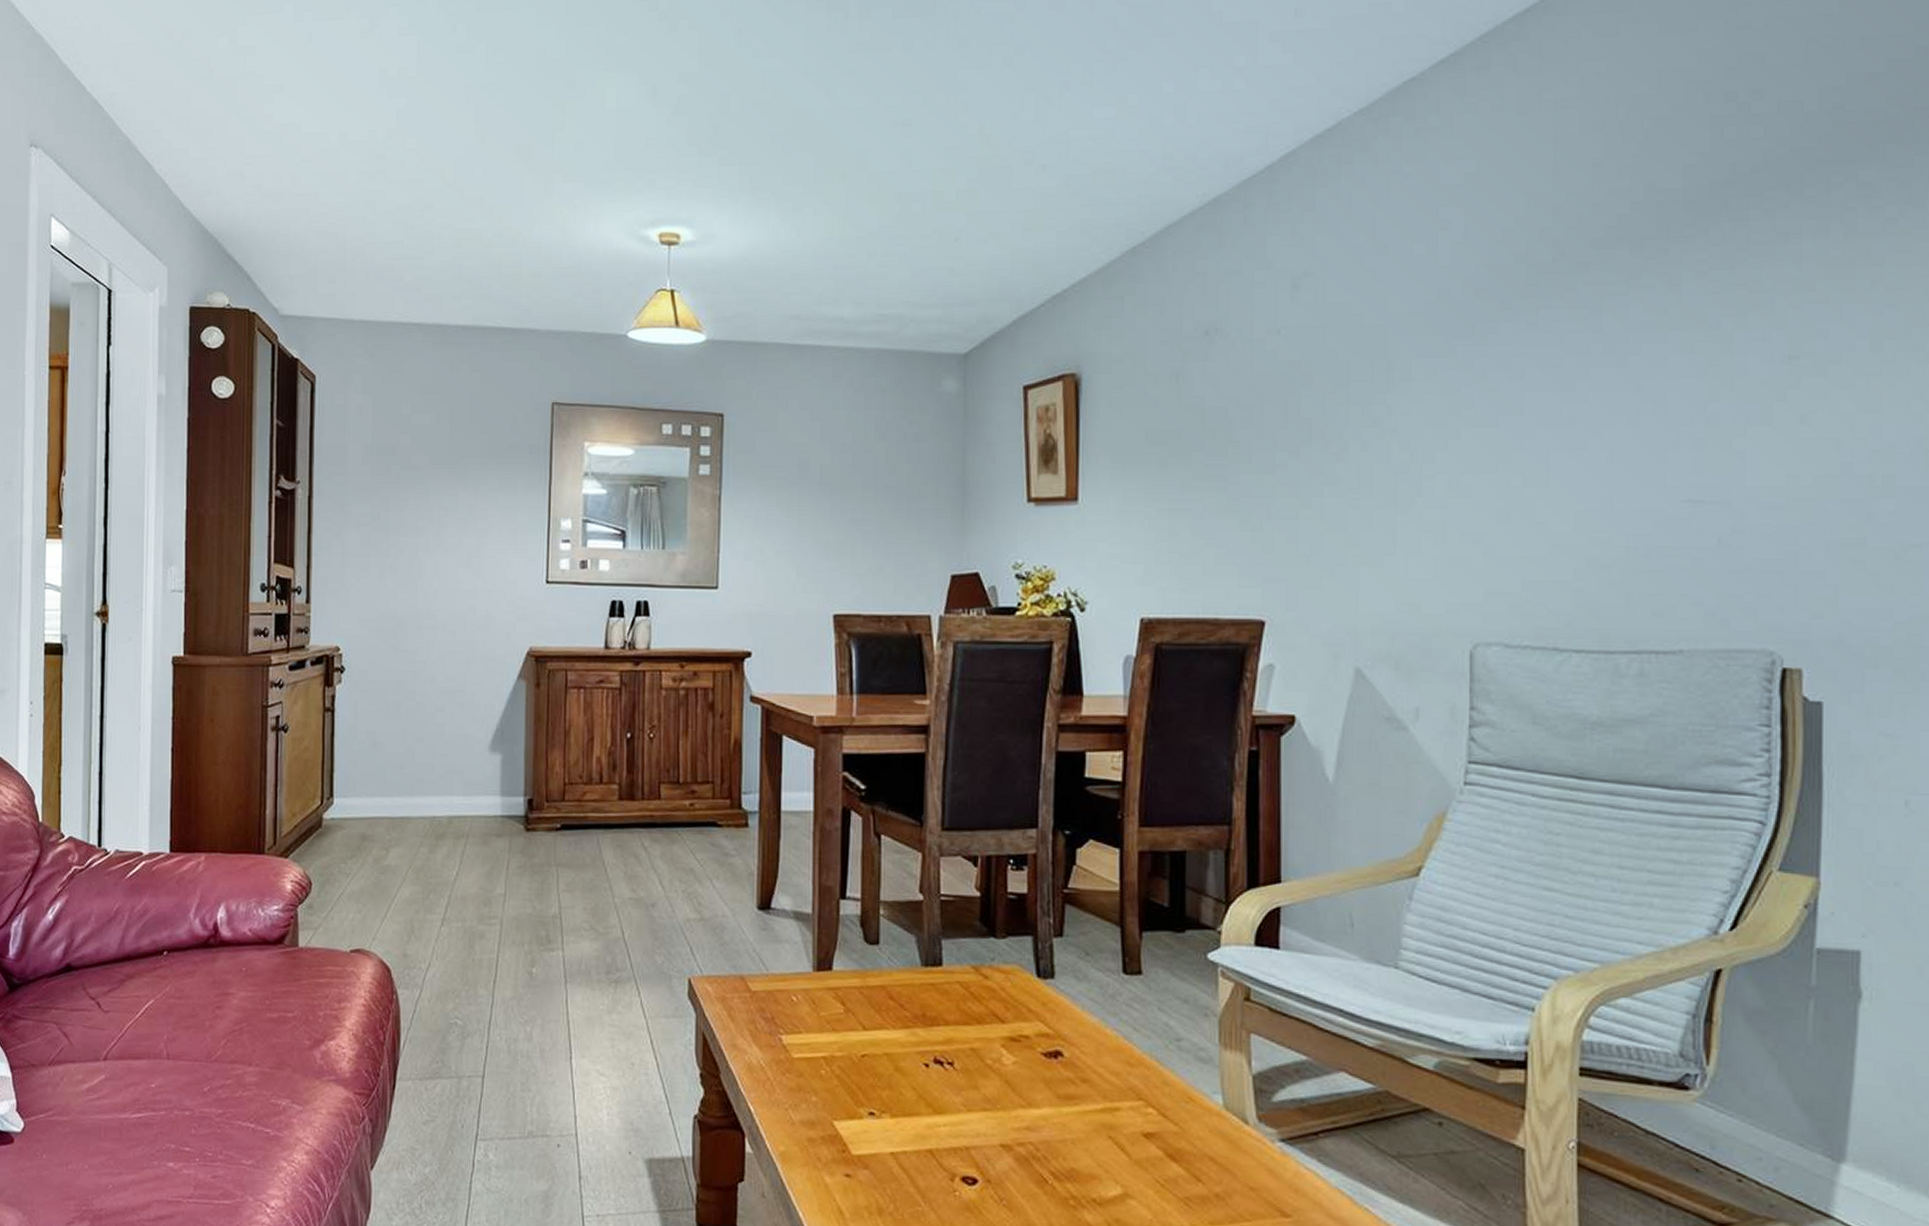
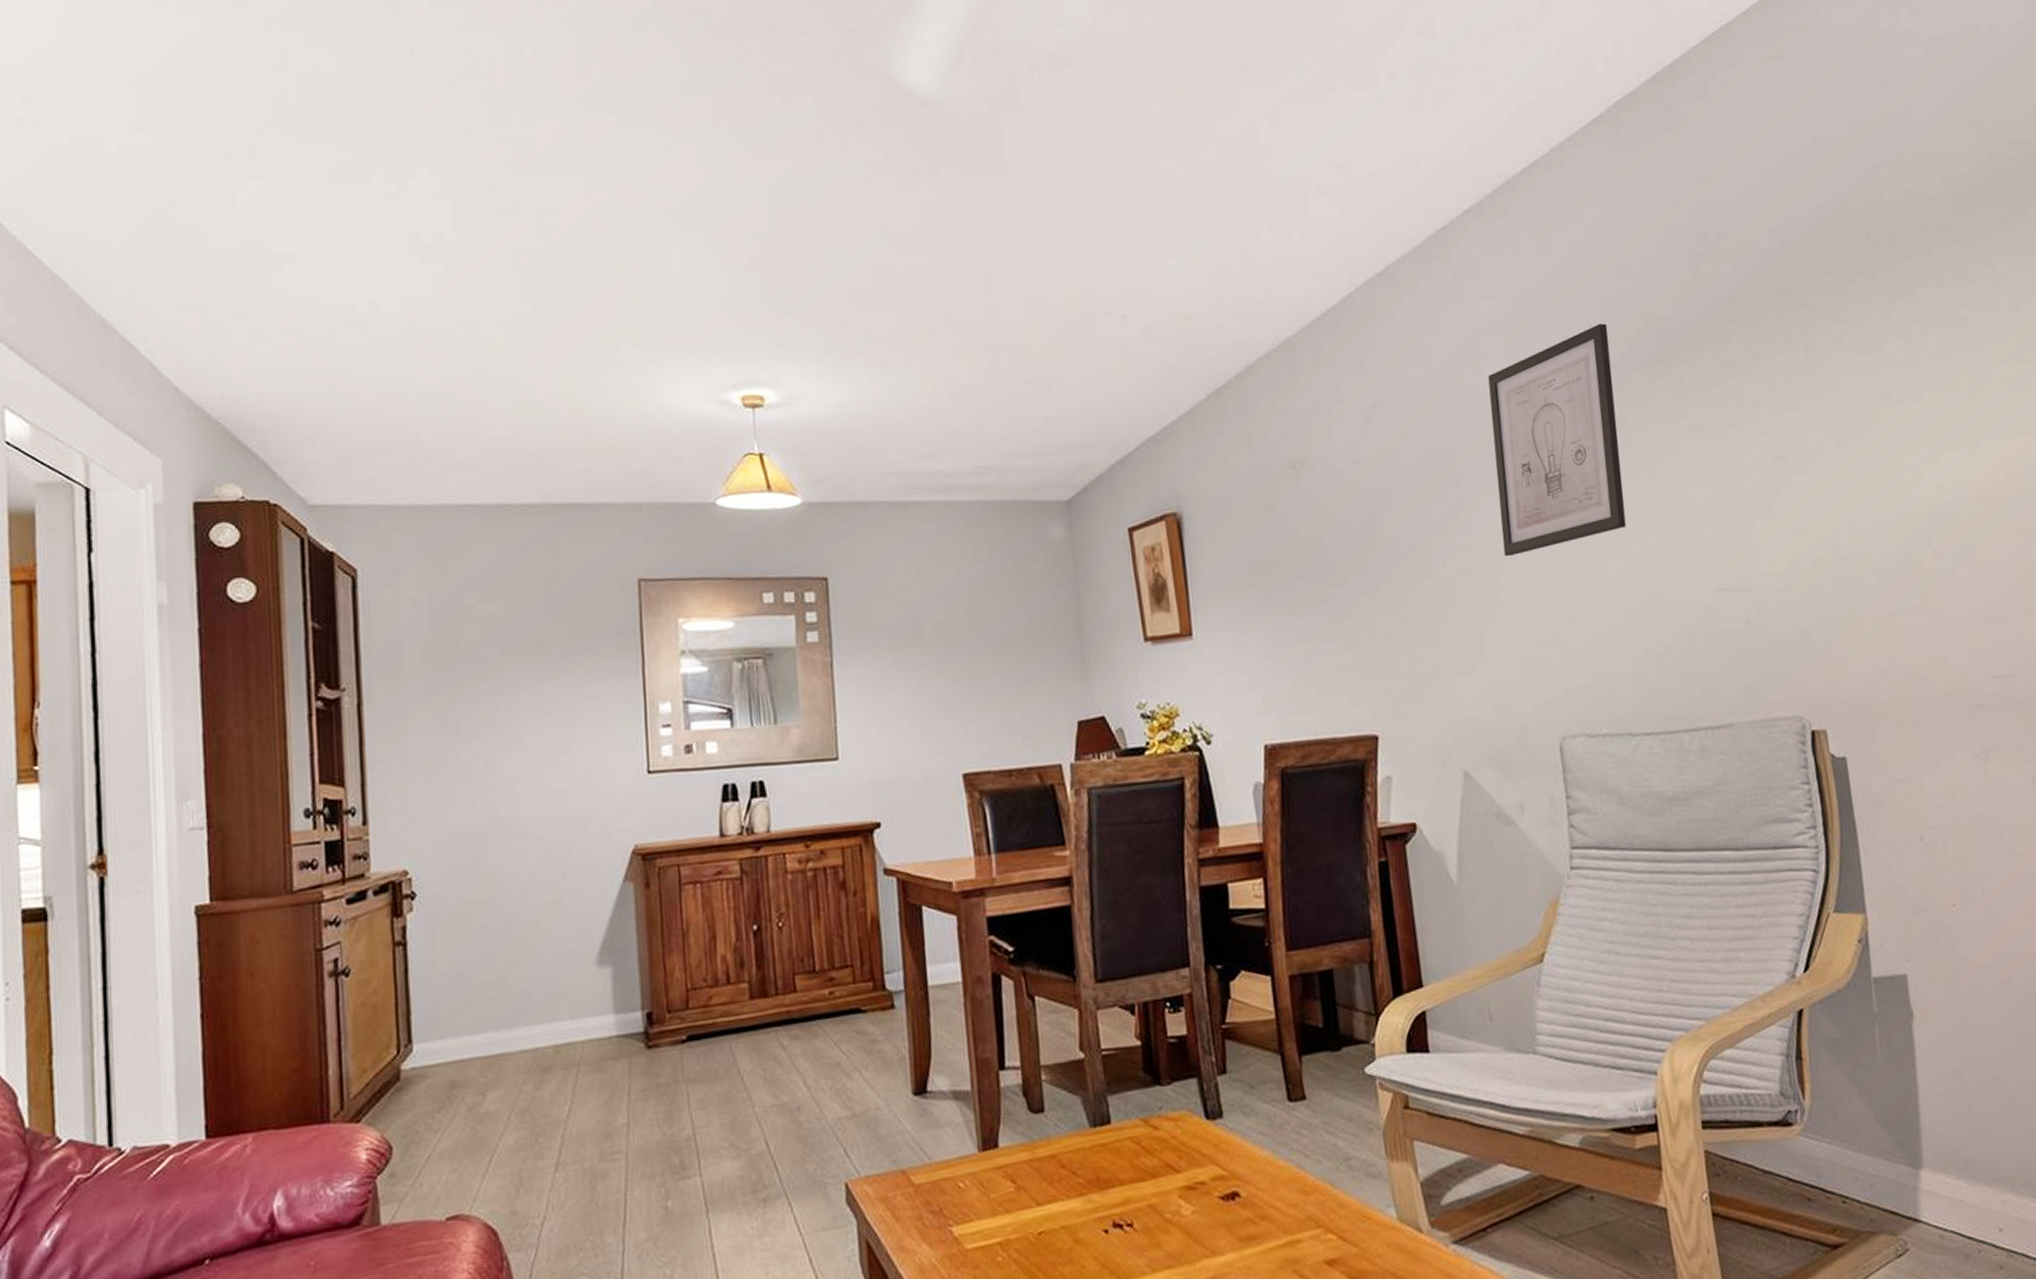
wall art: none [1434,192,1595,445] -> present [1488,323,1626,557]

